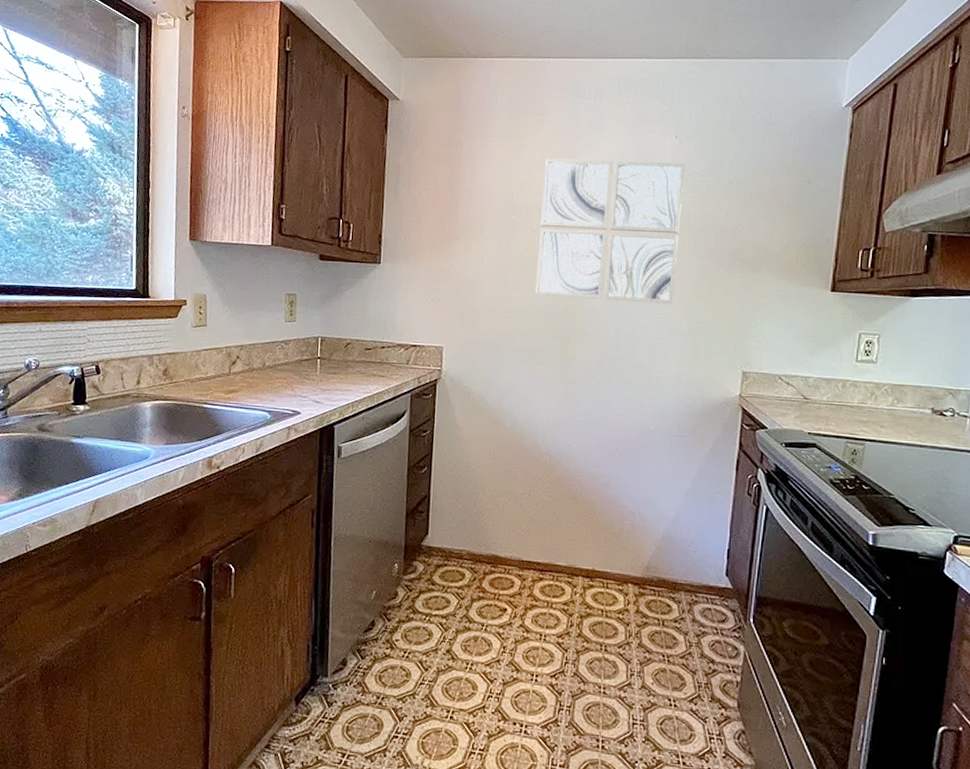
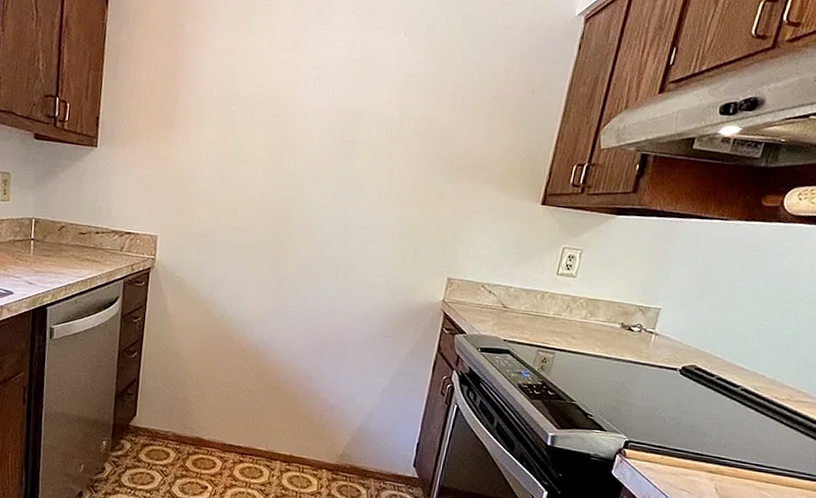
wall art: present [535,158,685,304] -> none [252,47,412,208]

